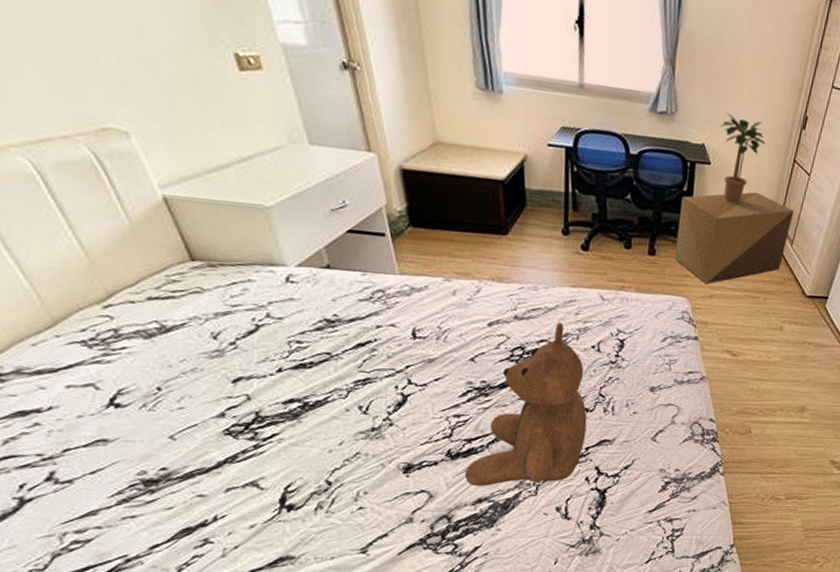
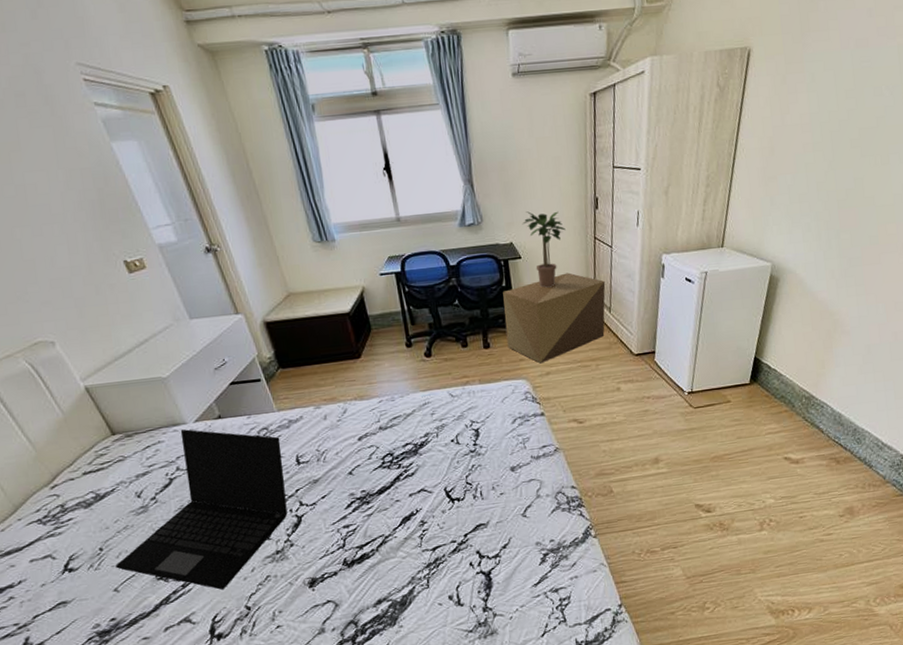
laptop: none [175,271,397,458] -> present [115,428,288,590]
teddy bear: present [464,323,588,486] -> none [361,425,462,589]

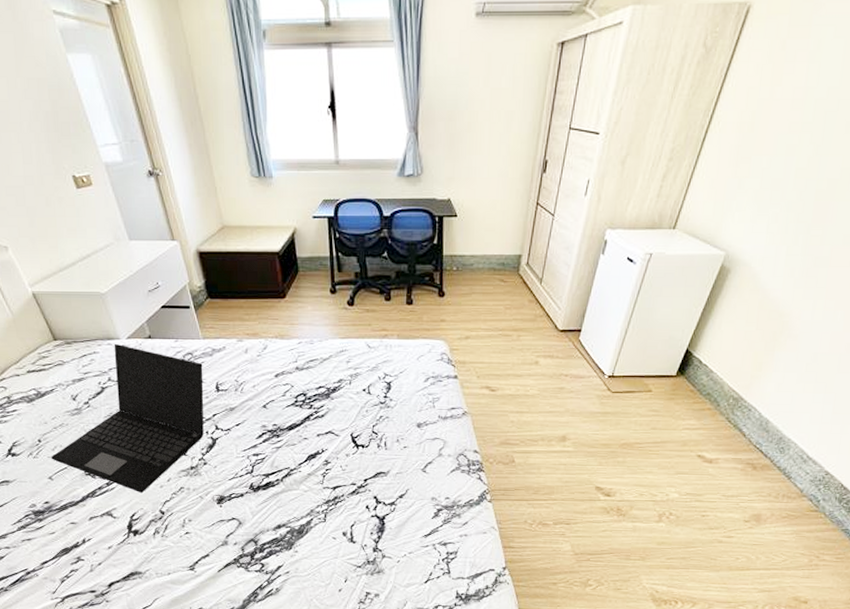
cardboard box: present [503,272,606,364] -> none [430,237,541,327]
potted plant: present [522,211,566,288] -> none [463,168,508,250]

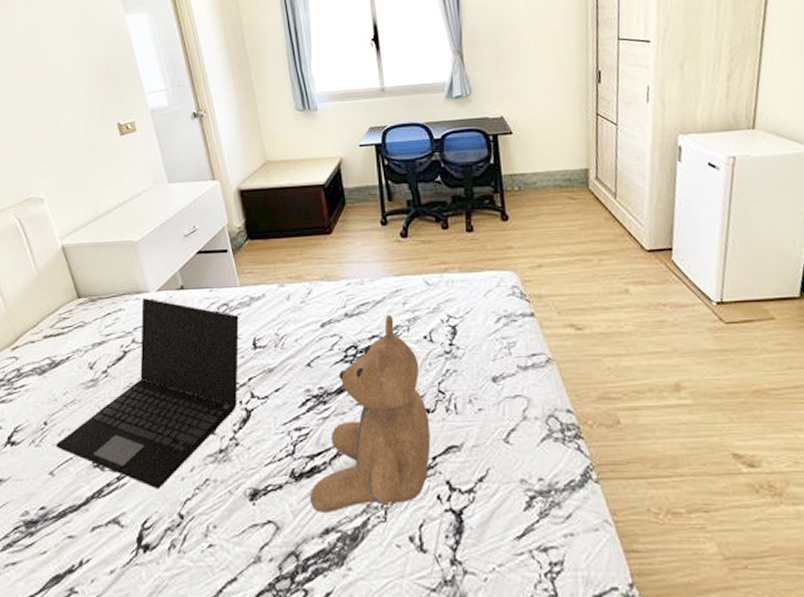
teddy bear: none [265,371,364,514] -> present [309,315,431,512]

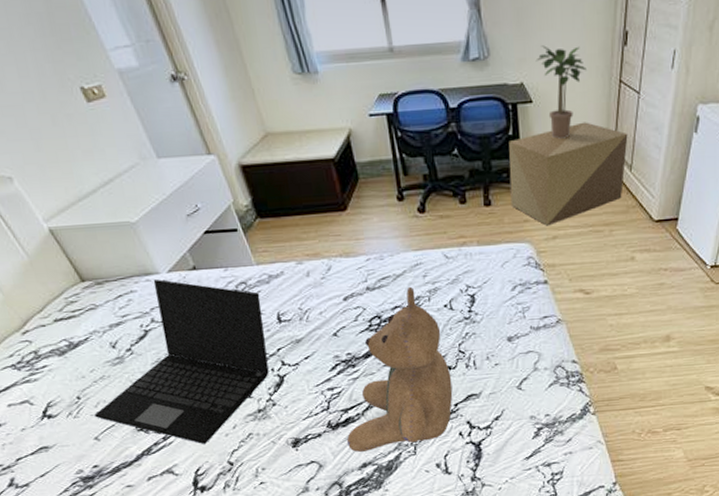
cardboard box: none [490,151,610,254] -> present [509,122,628,226]
potted plant: none [514,84,563,167] -> present [535,45,587,139]

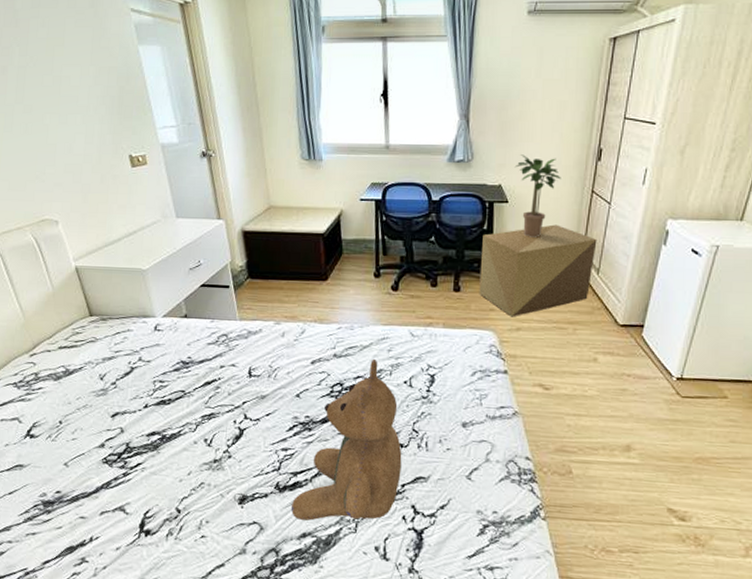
laptop: present [94,278,269,444] -> none [70,321,237,486]

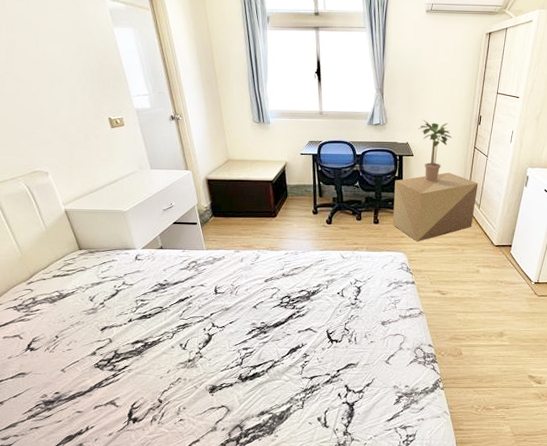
teddy bear: present [290,360,402,521] -> none [251,277,337,402]

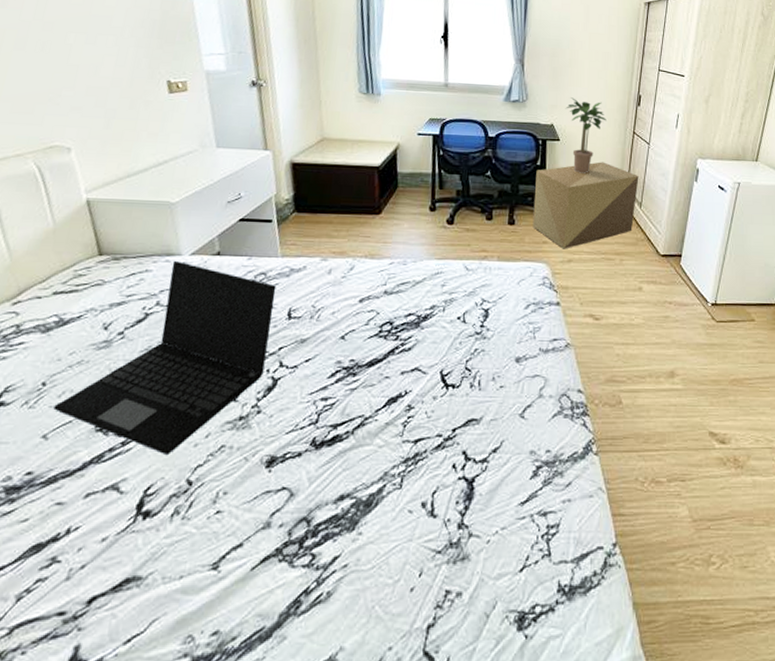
laptop: none [66,253,205,383] -> present [53,260,276,454]

